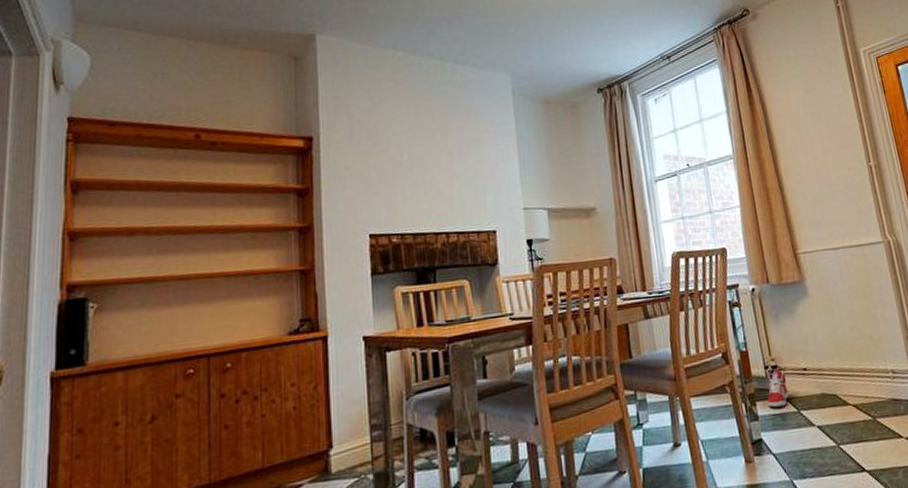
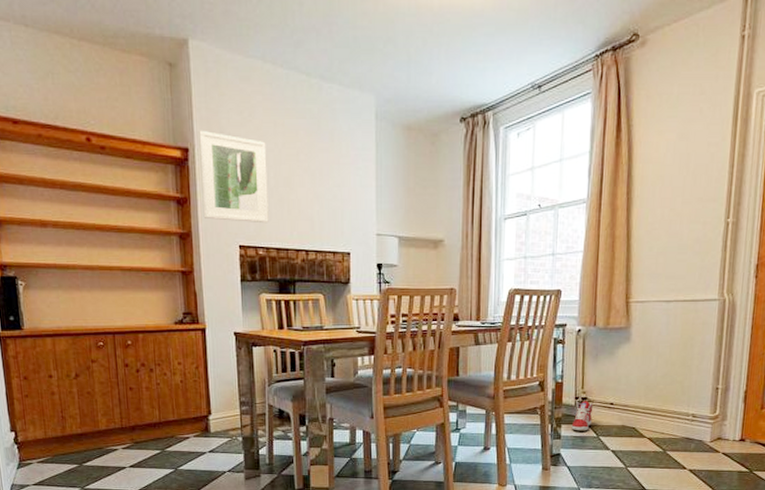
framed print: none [325,118,403,209] -> present [199,130,269,224]

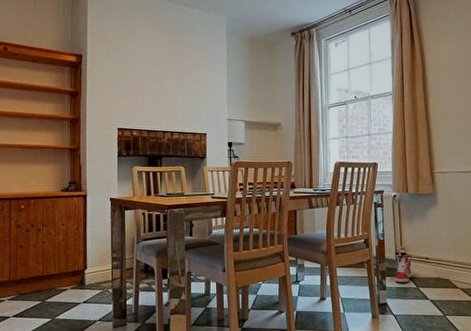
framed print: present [199,130,269,224] -> none [90,41,142,111]

